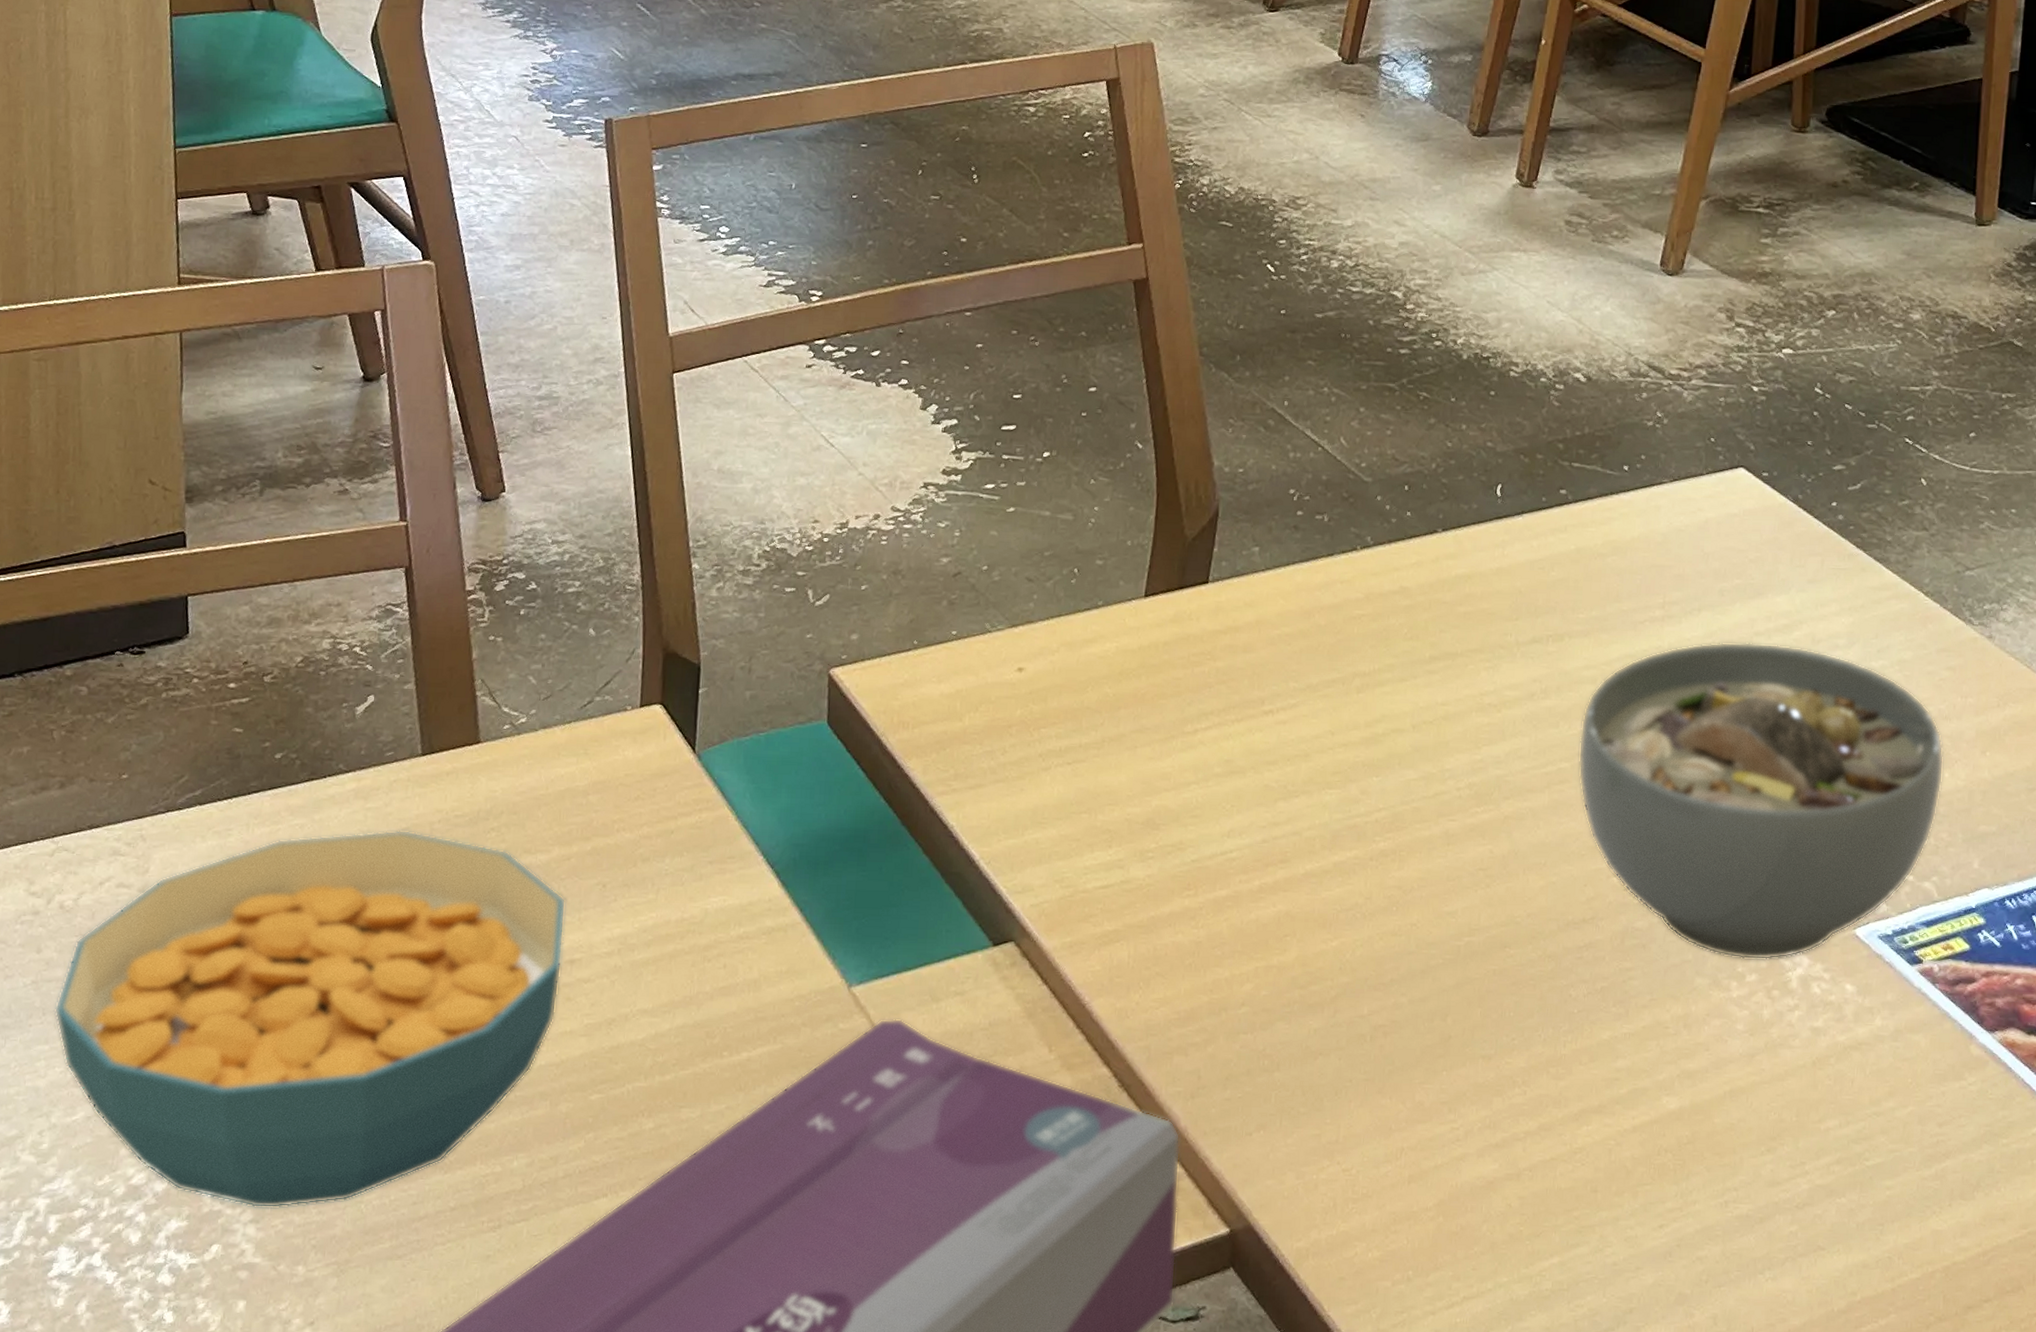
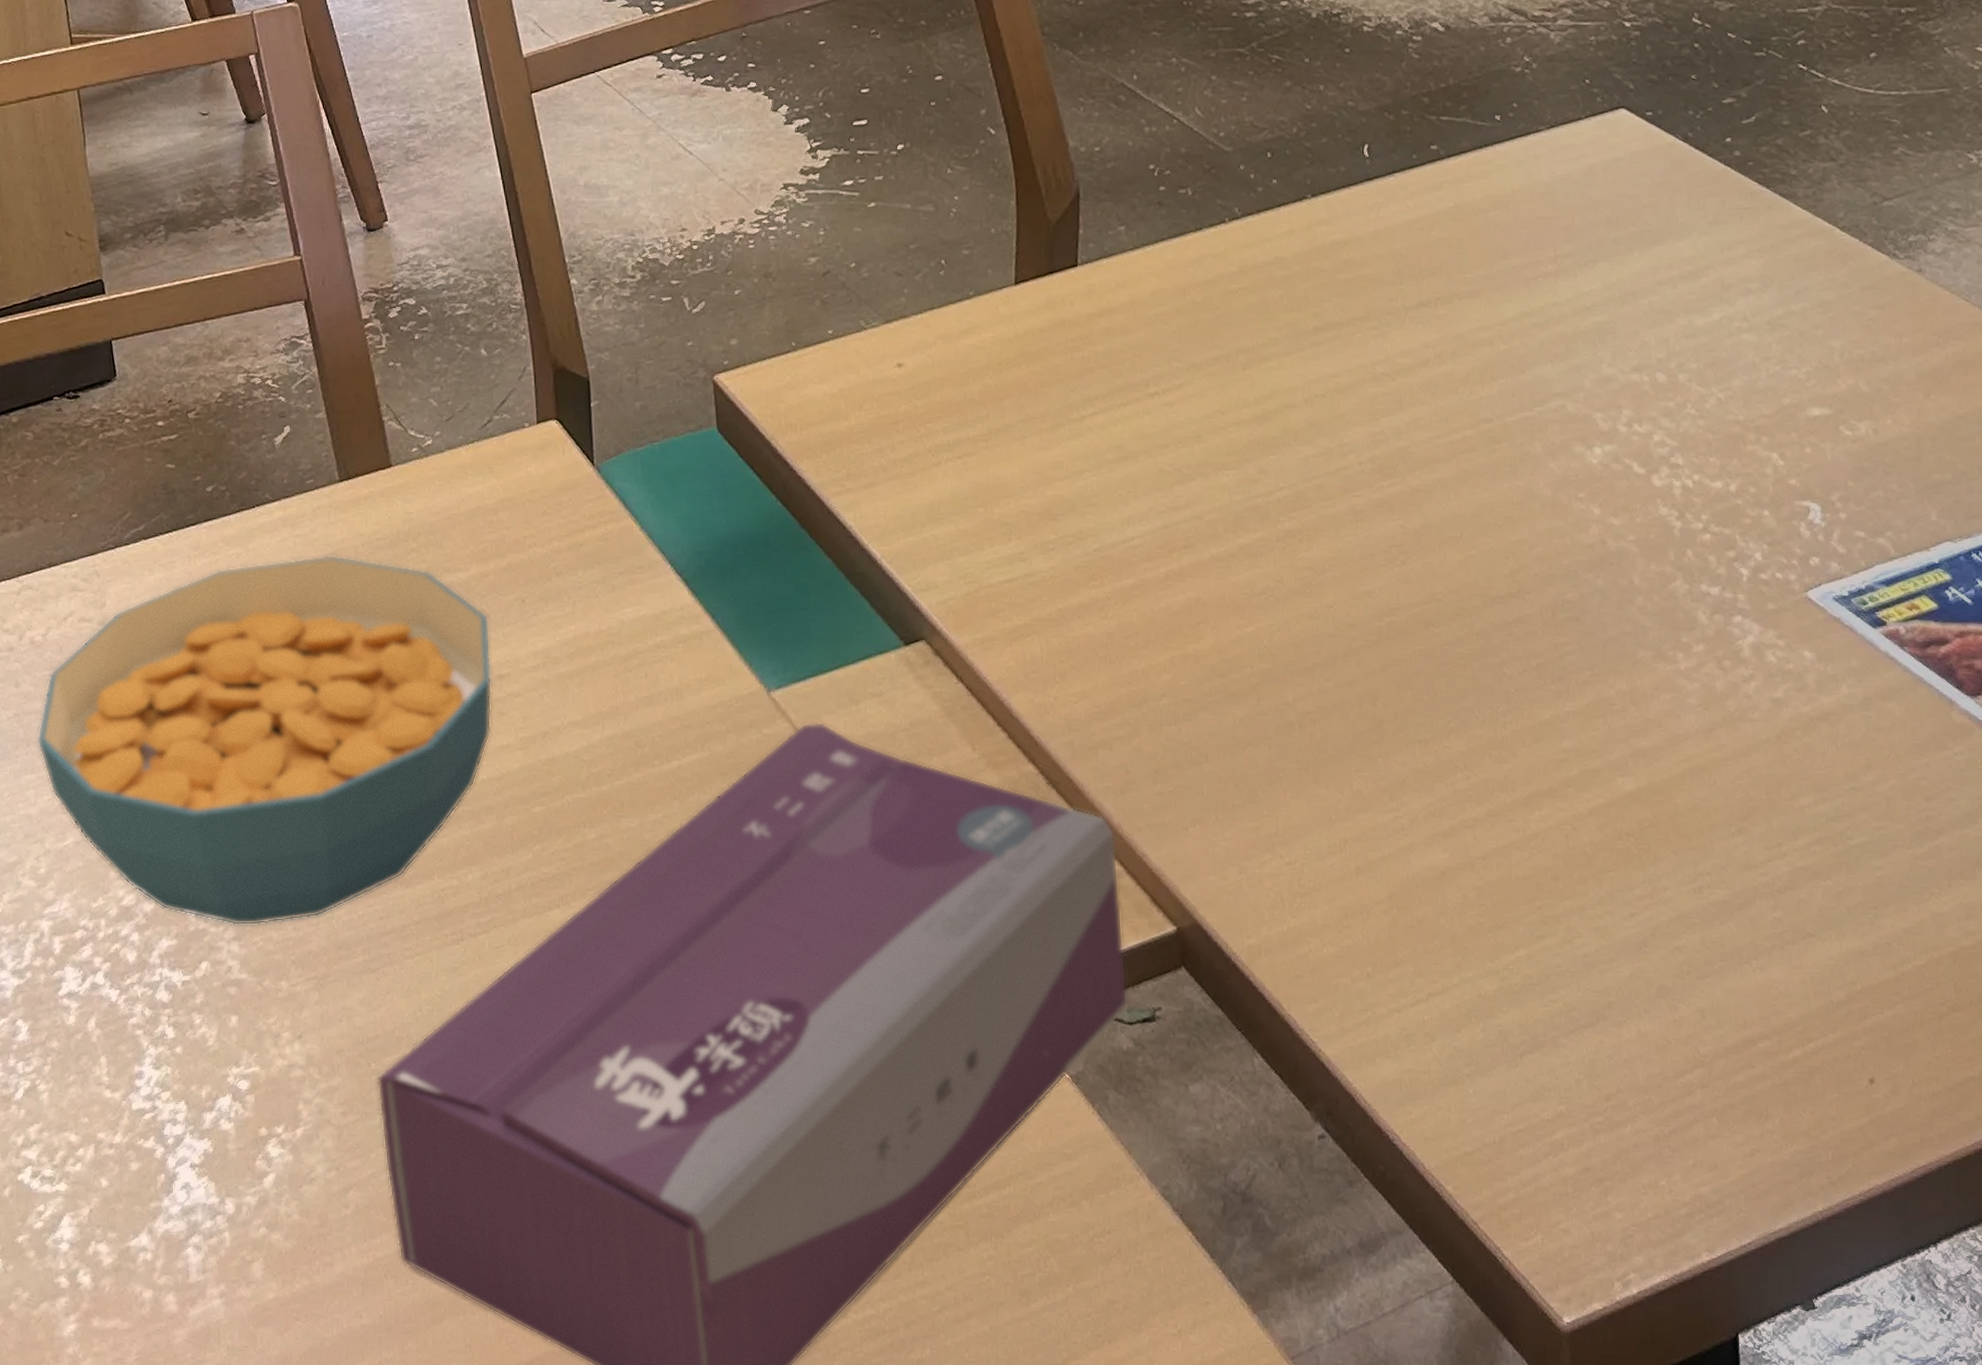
soup bowl: present [1578,642,1944,960] -> none [1482,292,1886,629]

